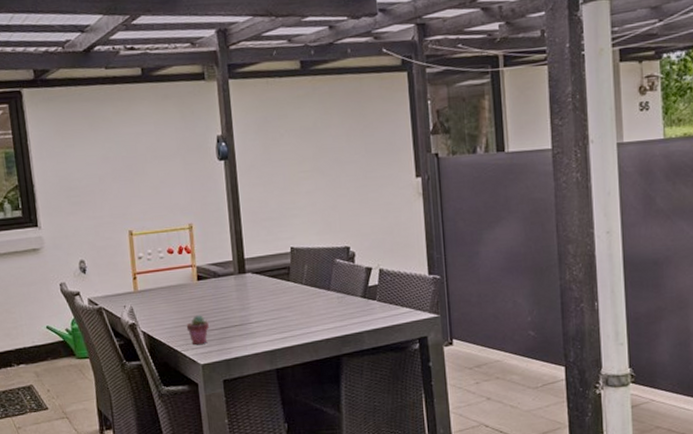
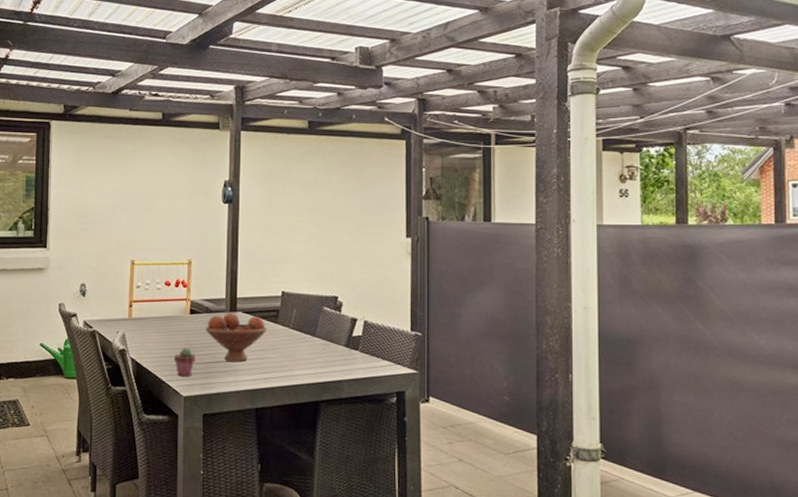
fruit bowl: none [215,275,280,326] -> present [206,313,268,363]

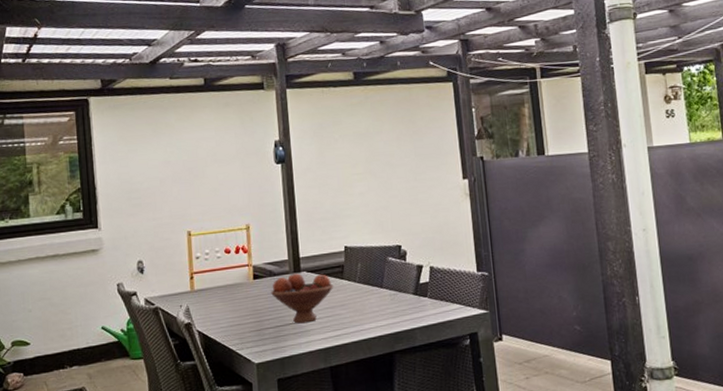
potted succulent: present [174,348,195,377] -> none [241,314,264,344]

